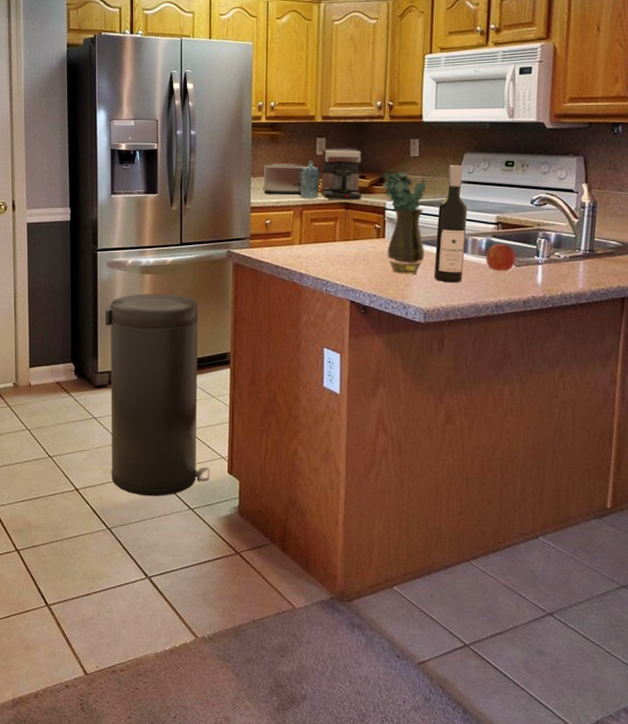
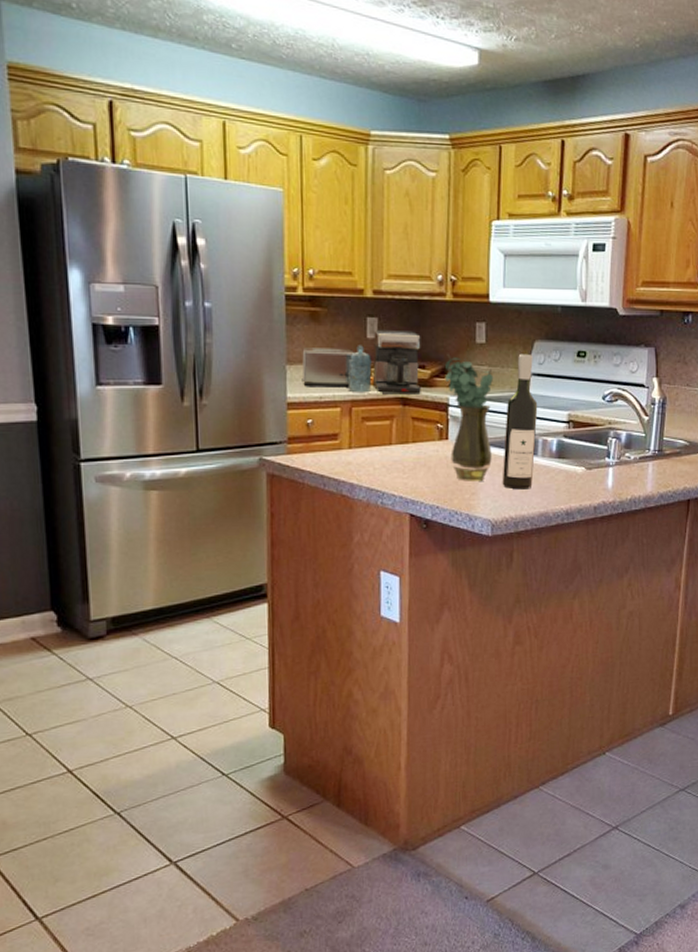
pedal bin: present [104,294,211,497] -> none [95,515,248,768]
fruit: present [485,244,516,272] -> none [556,445,587,476]

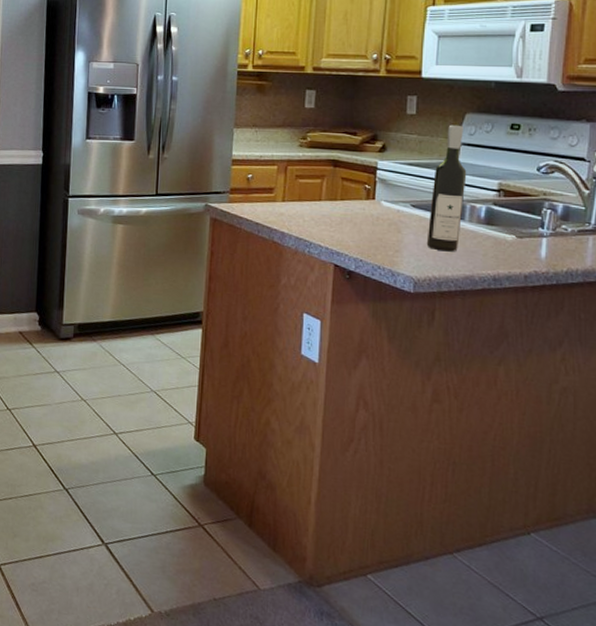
toaster: present [301,347,354,387] -> none [246,114,292,149]
canister: present [348,345,373,393] -> none [286,113,309,154]
coffee maker: present [372,329,421,394] -> none [307,100,354,158]
vase: present [444,353,494,483] -> none [374,122,423,241]

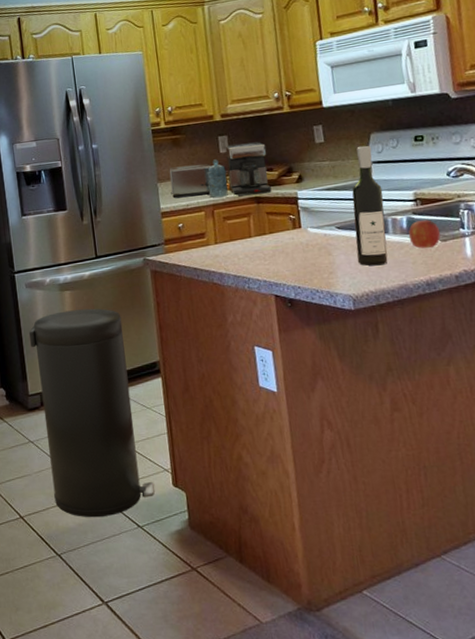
pedal bin: none [71,244,176,459] -> present [28,308,155,518]
toaster: none [246,114,292,149] -> present [169,163,211,198]
canister: none [286,113,309,154] -> present [206,159,228,198]
coffee maker: none [307,100,354,158] -> present [225,141,272,196]
fruit: none [484,212,518,243] -> present [408,220,441,249]

